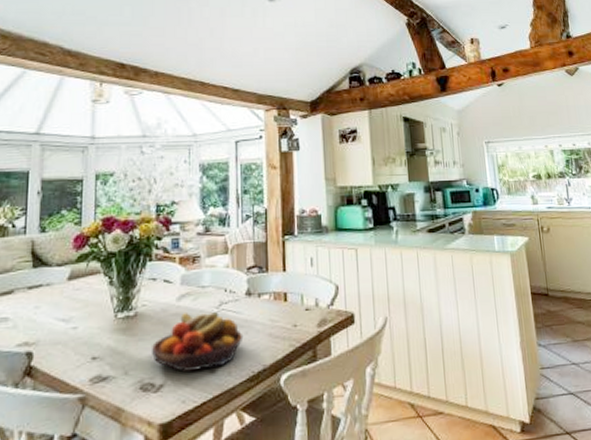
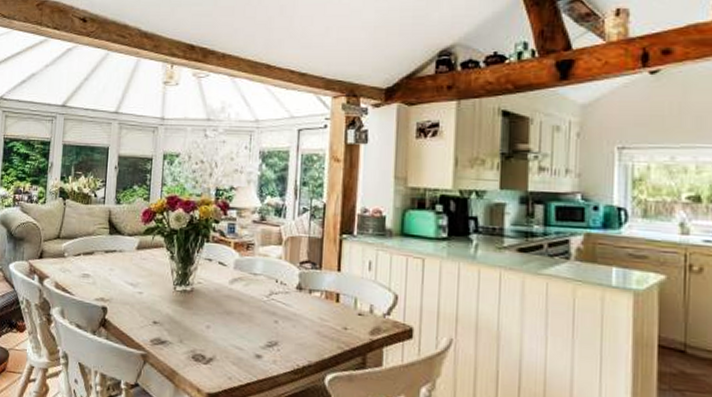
fruit bowl: present [151,311,244,372] -> none [203,296,291,353]

